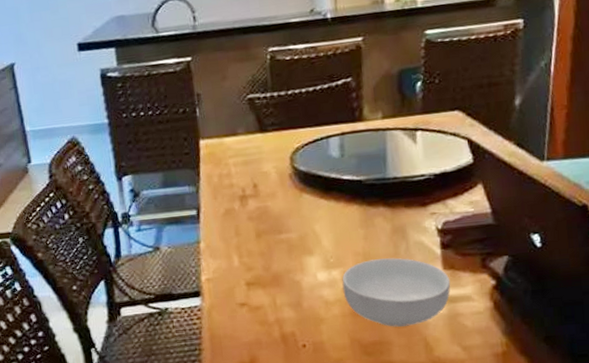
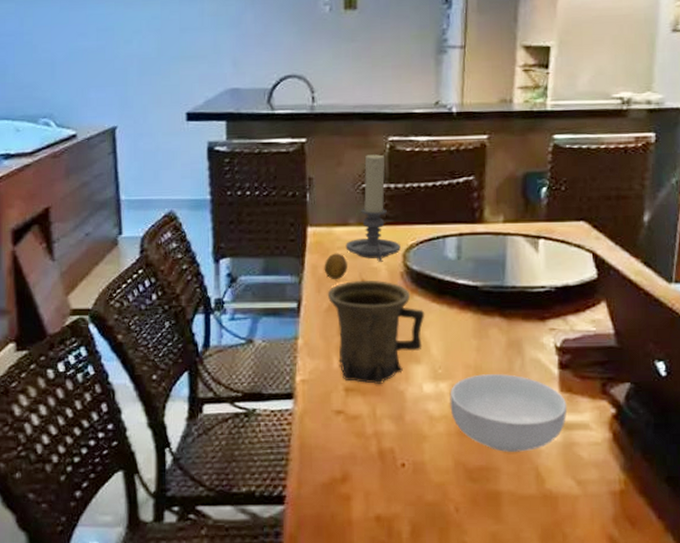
fruit: none [218,161,240,186] -> present [324,253,347,279]
mug: none [223,183,315,277] -> present [327,281,425,384]
candle holder: none [236,65,288,166] -> present [345,153,401,262]

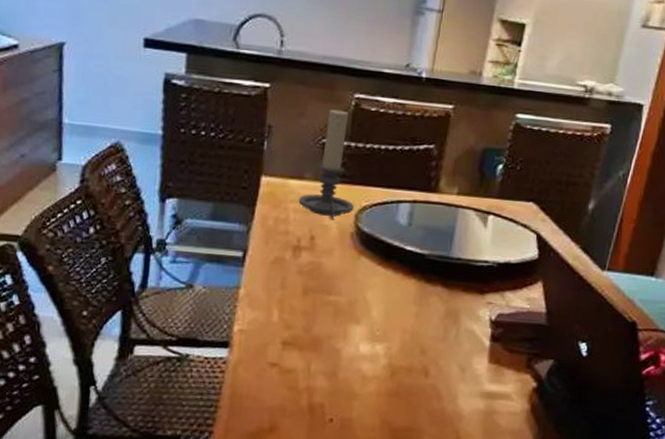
fruit: present [324,253,347,279] -> none [274,206,299,233]
mug: present [327,281,425,384] -> none [274,236,370,341]
cereal bowl: present [449,374,568,452] -> none [383,340,494,416]

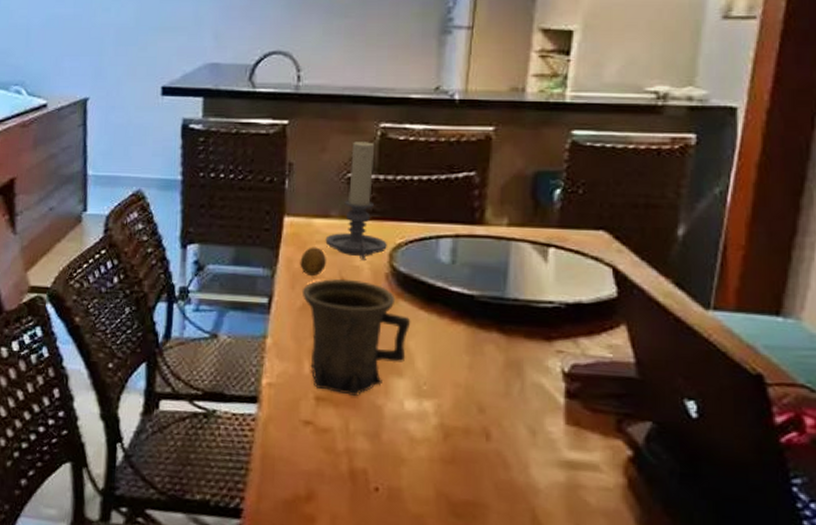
fruit: none [274,206,299,233] -> present [300,247,326,276]
mug: none [274,236,370,341] -> present [301,279,411,396]

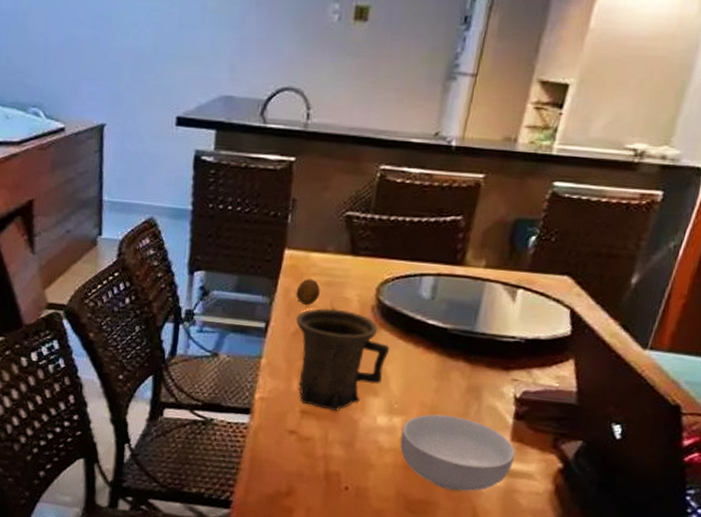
candle holder: present [325,140,387,260] -> none [320,181,376,293]
cereal bowl: none [434,395,574,489] -> present [400,414,516,492]

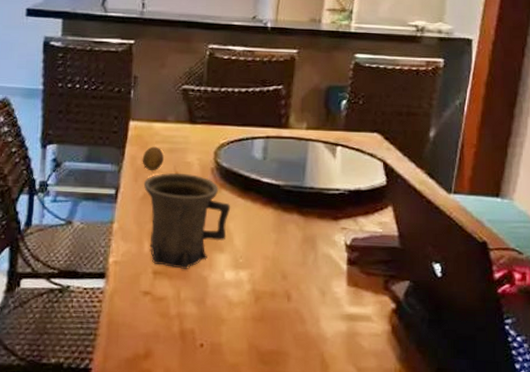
cereal bowl: present [400,414,516,492] -> none [248,265,353,339]

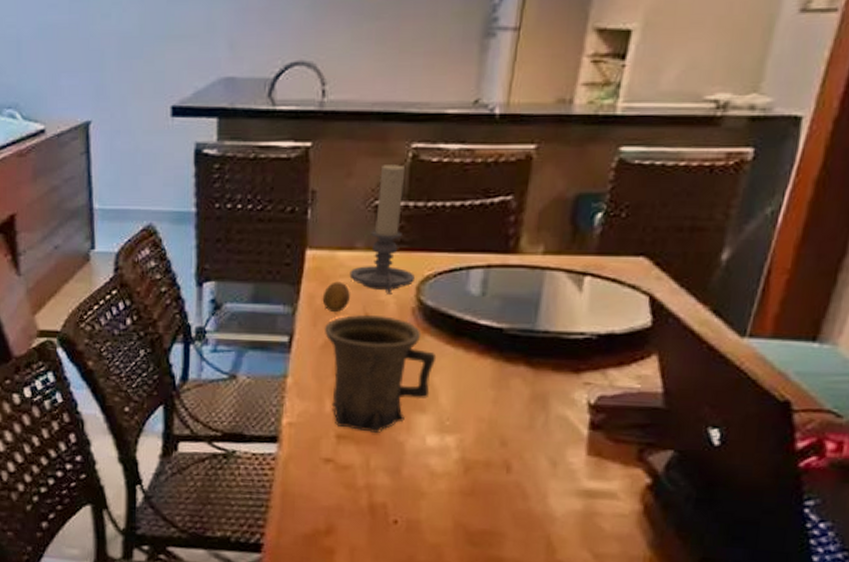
candle holder: none [163,58,213,157] -> present [349,163,415,294]

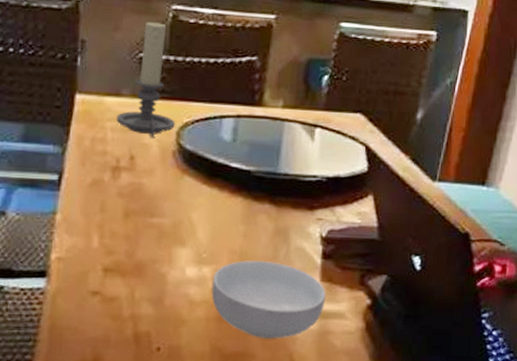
fruit: present [322,281,350,312] -> none [90,124,117,153]
mug: present [324,315,437,433] -> none [92,156,195,266]
cereal bowl: none [455,429,594,518] -> present [211,260,326,339]

